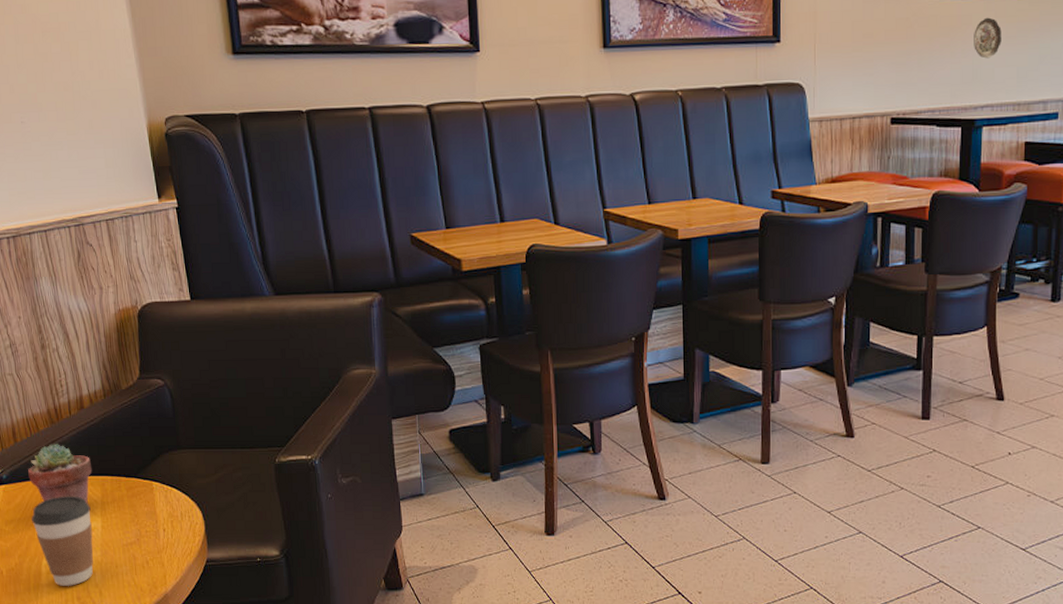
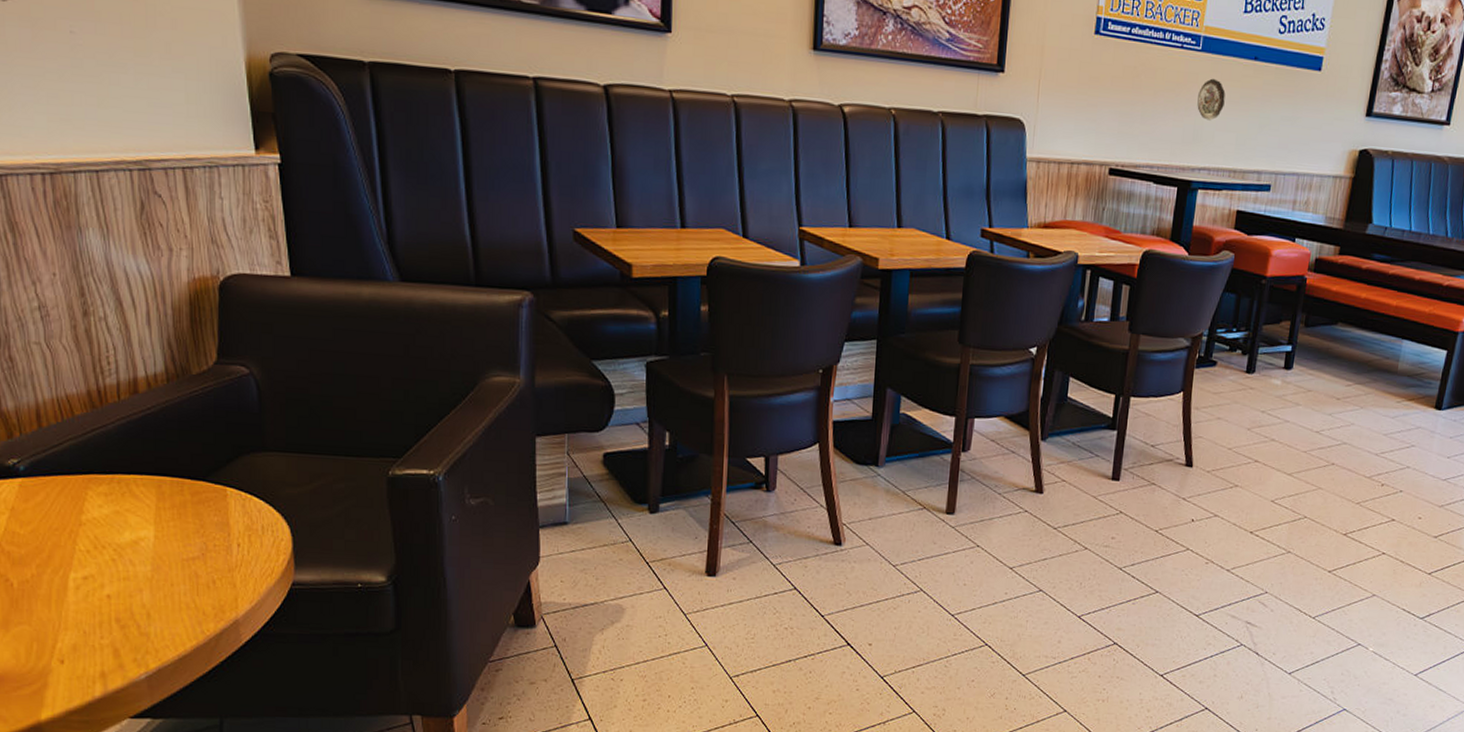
potted succulent: present [28,444,92,504] -> none [56,433,146,508]
coffee cup: present [32,496,93,586] -> none [58,496,142,605]

